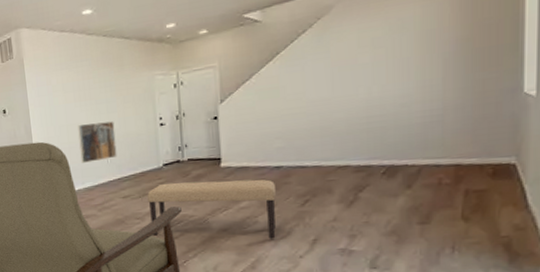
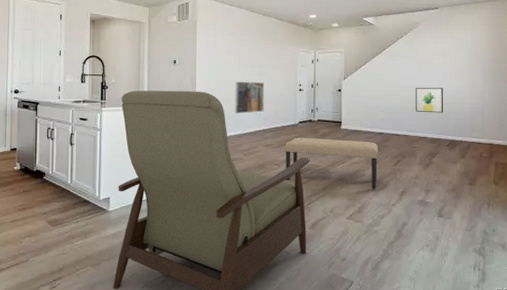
wall art: none [329,93,375,133] -> present [415,87,443,113]

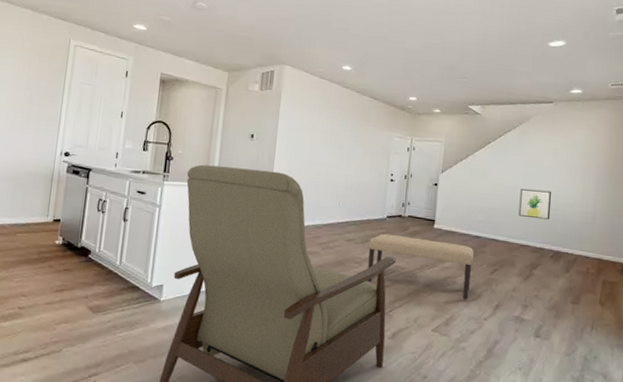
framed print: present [235,81,264,114] -> none [315,164,352,202]

